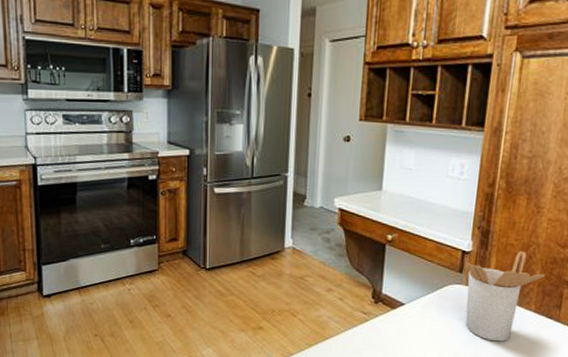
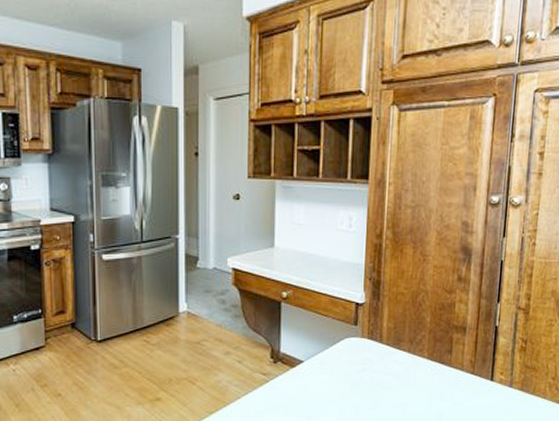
utensil holder: present [465,251,546,342] -> none [360,299,436,392]

